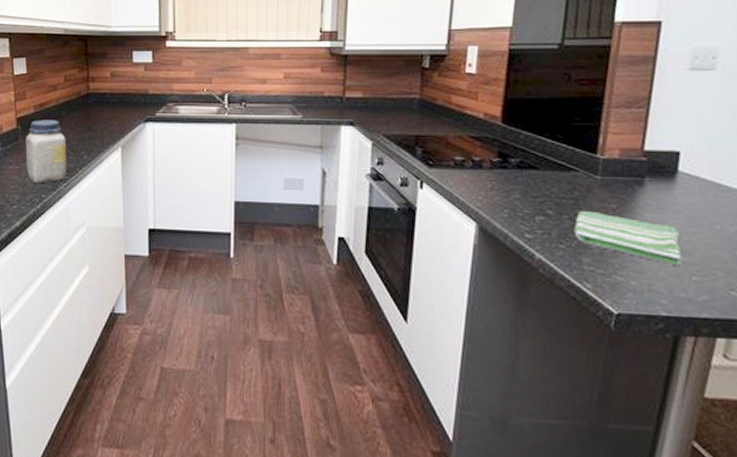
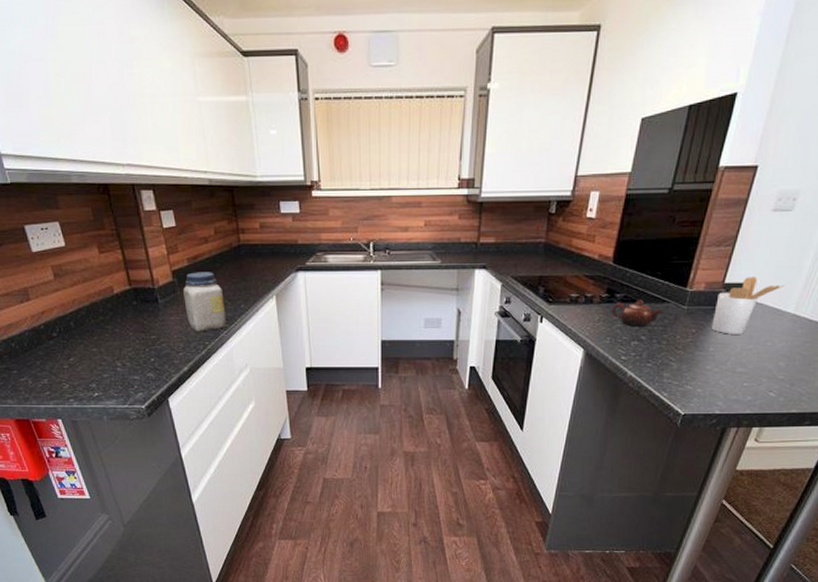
teapot: none [507,166,570,199] -> present [612,299,662,327]
dish towel: present [573,210,682,267] -> none [659,335,740,376]
utensil holder: none [636,144,724,213] -> present [711,277,785,334]

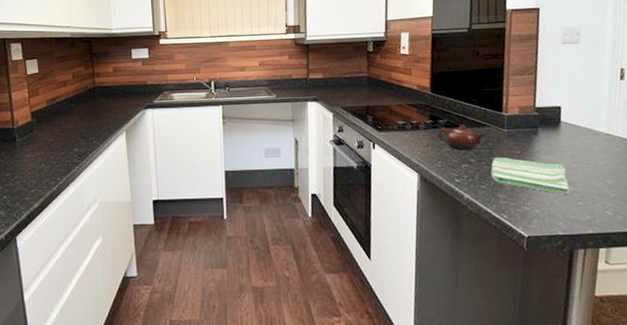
jar: present [183,272,226,332] -> none [40,112,79,169]
dish towel: none [659,335,740,376] -> present [490,157,570,196]
utensil holder: present [711,277,785,334] -> none [532,100,591,155]

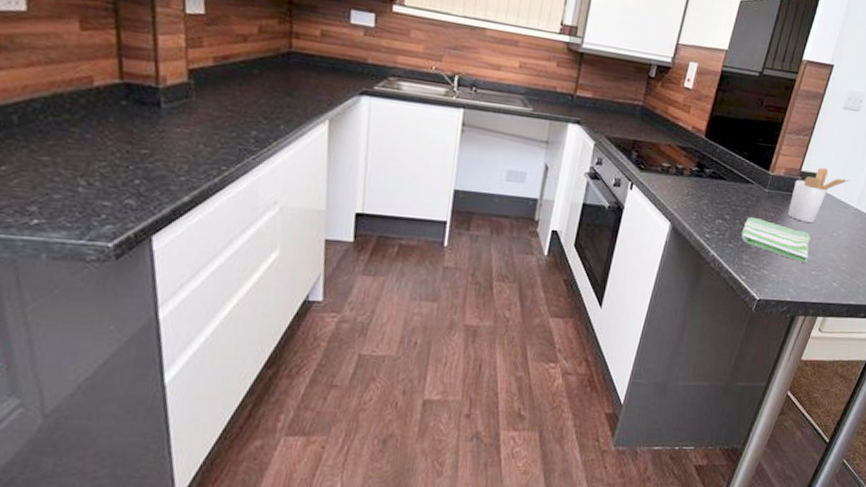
teapot: present [438,124,485,150] -> none [700,177,746,206]
utensil holder: none [532,100,591,155] -> present [788,167,850,223]

